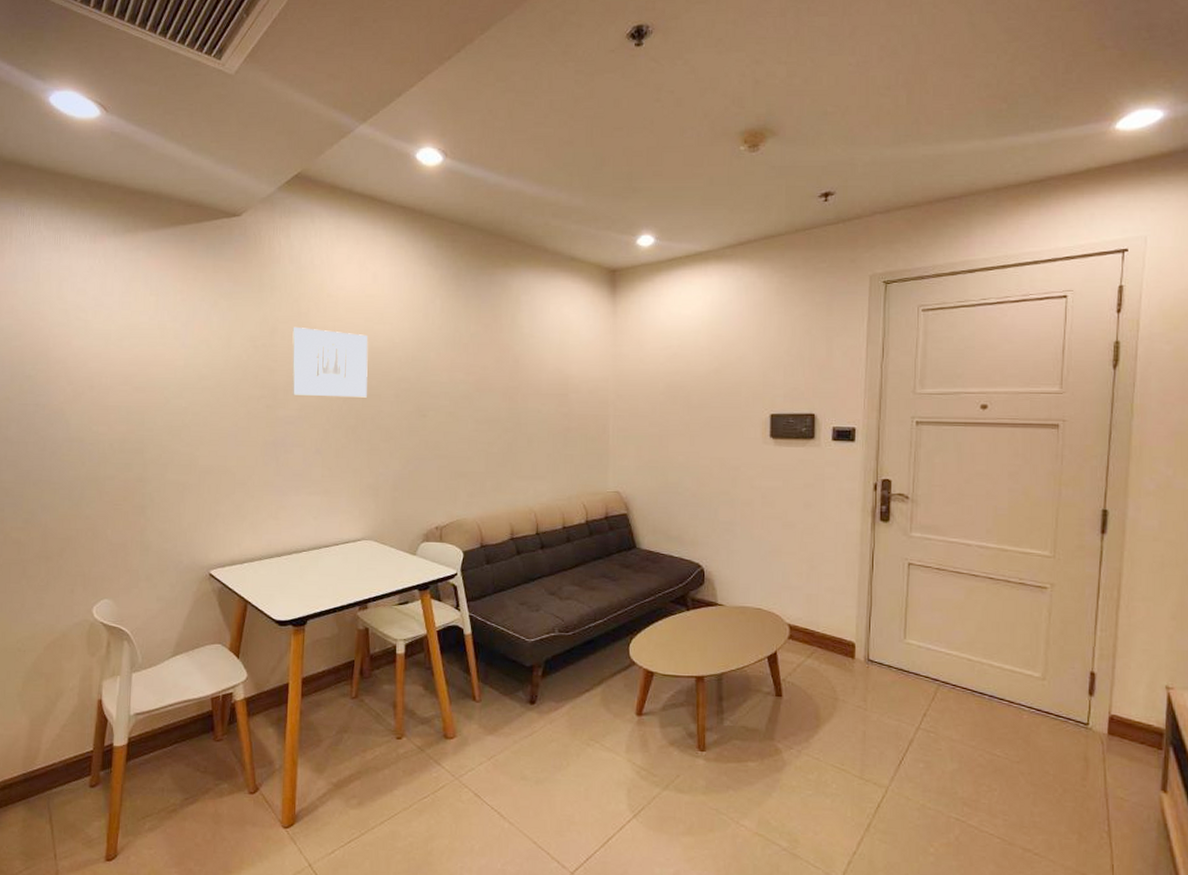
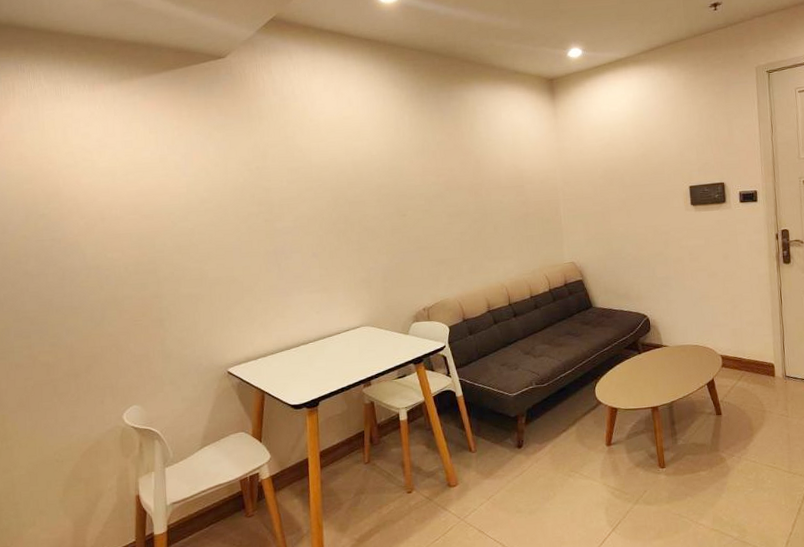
wall art: present [292,326,368,398] -> none [282,149,353,209]

